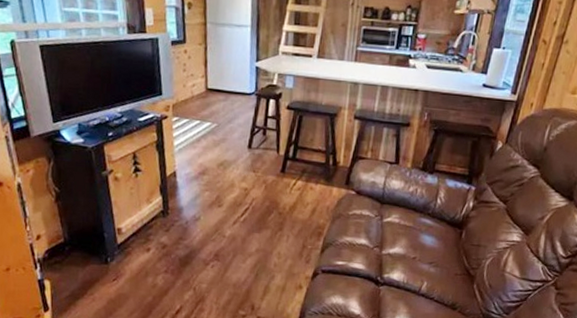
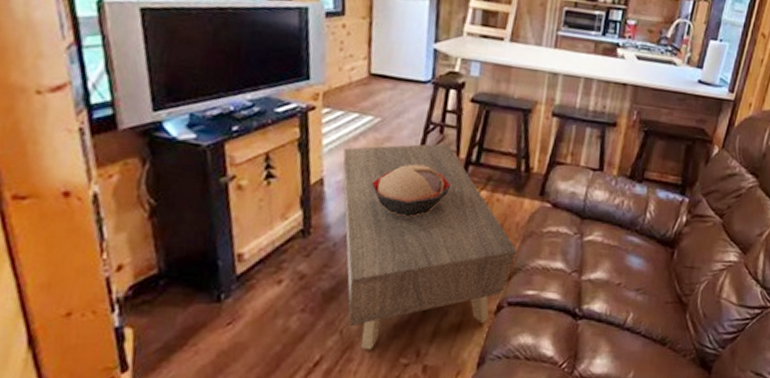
coffee table: none [189,143,329,304] -> present [342,143,518,351]
decorative bowl: none [211,160,274,201] -> present [370,164,452,216]

